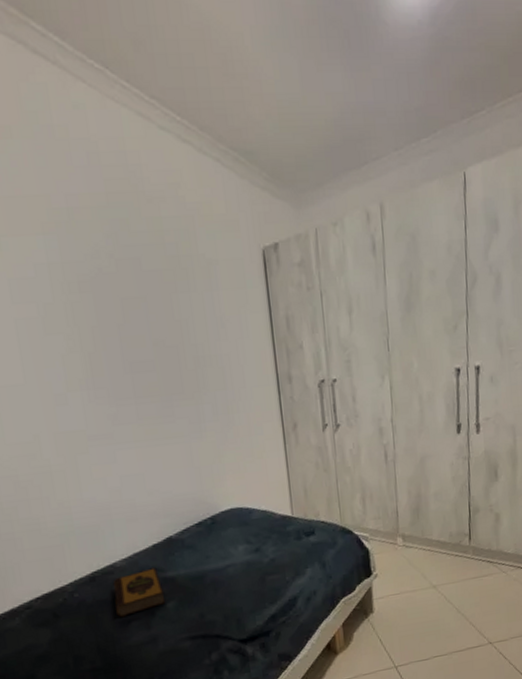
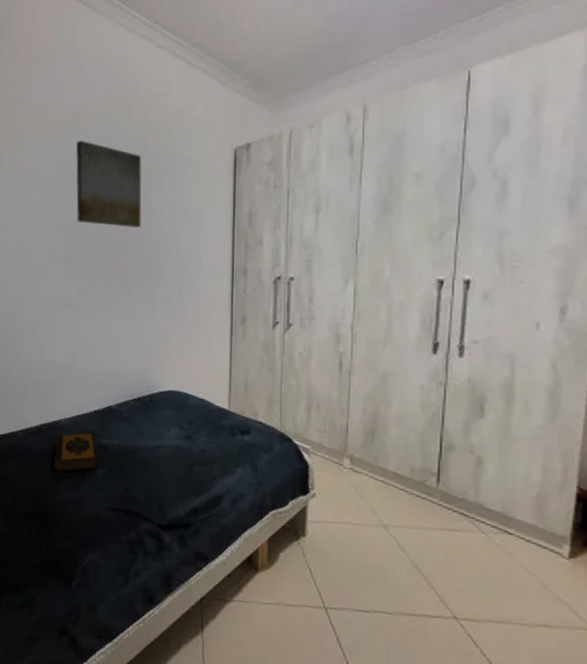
wall art: none [76,240,173,342] -> present [76,140,142,227]

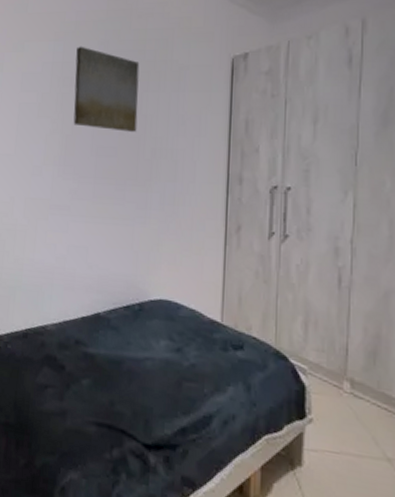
hardback book: present [54,432,97,473] -> none [38,339,83,382]

